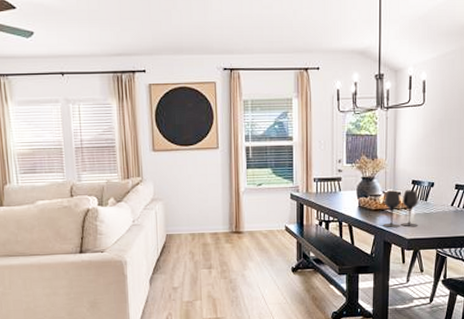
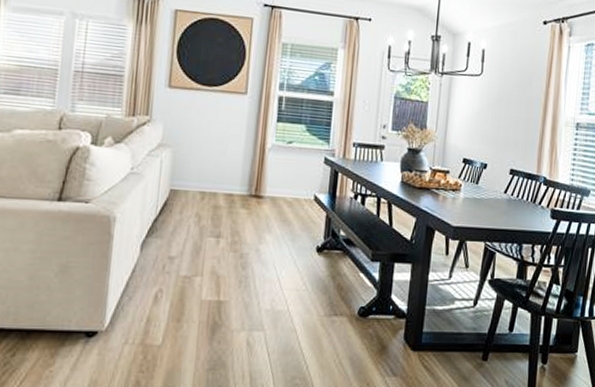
wine glass: present [384,190,419,228] -> none [428,167,470,212]

